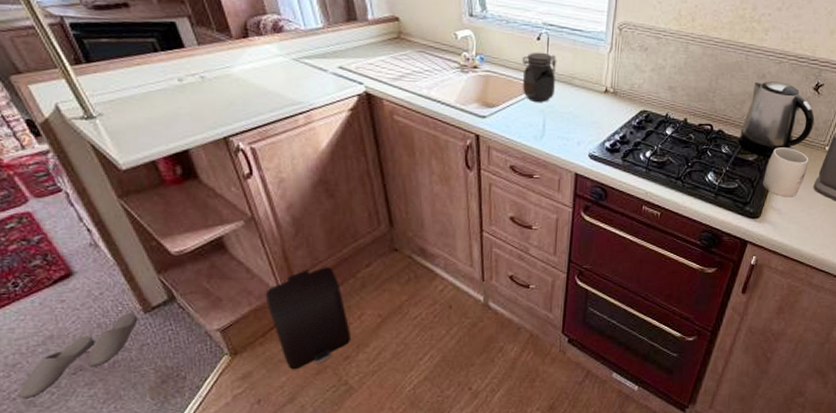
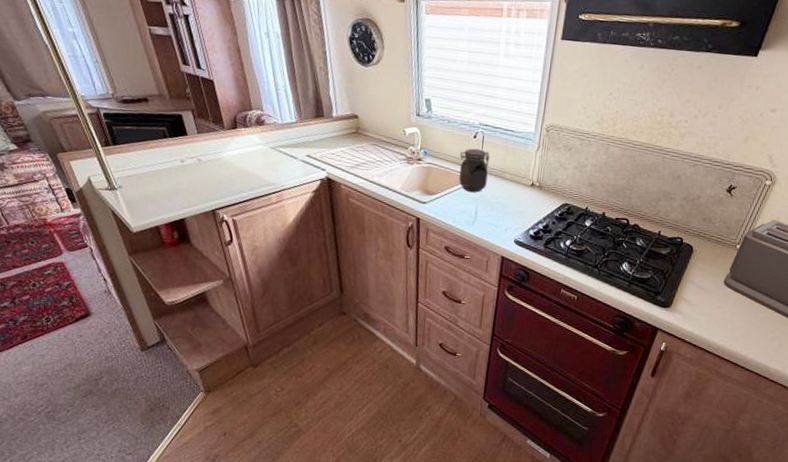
slippers: present [19,312,138,399] -> none [43,349,136,413]
pedal bin: present [265,267,350,370] -> none [236,323,302,410]
kettle: present [738,81,815,158] -> none [652,182,727,253]
mug: present [763,147,809,197] -> none [674,243,720,290]

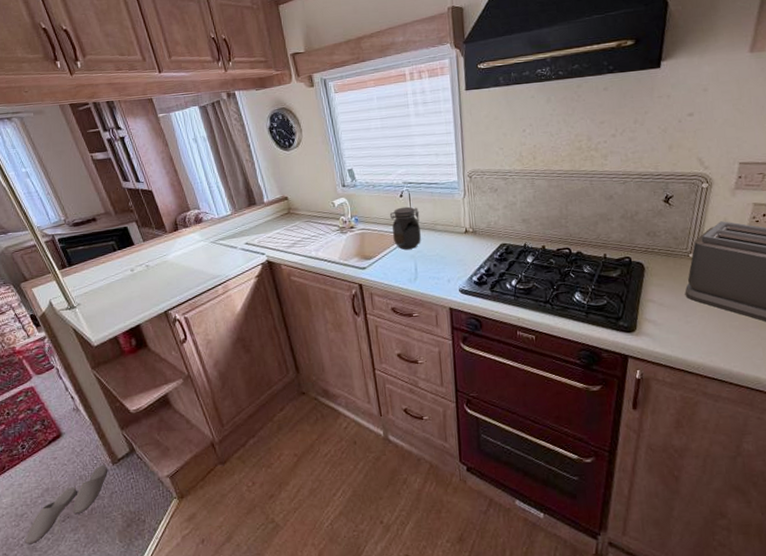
slippers: none [43,349,136,413] -> present [25,464,108,545]

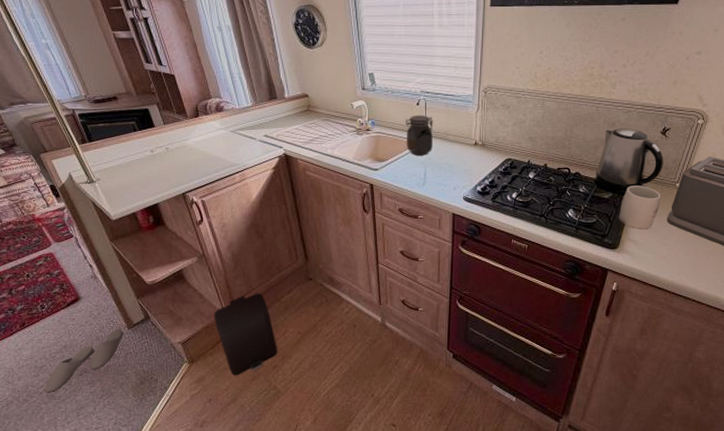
pedal bin: none [202,413,273,510] -> present [213,293,277,376]
kettle: none [598,200,672,273] -> present [594,128,664,195]
mug: none [631,259,675,308] -> present [619,185,661,230]

